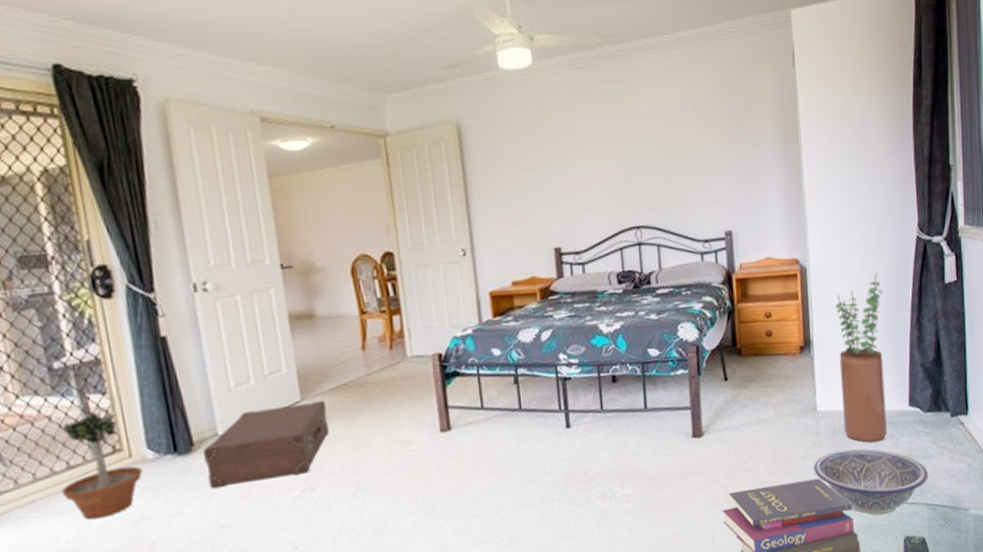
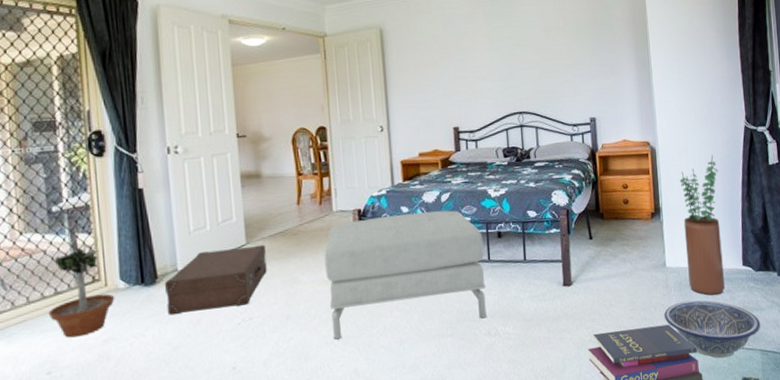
ottoman: none [398,351,600,511] -> present [324,210,487,340]

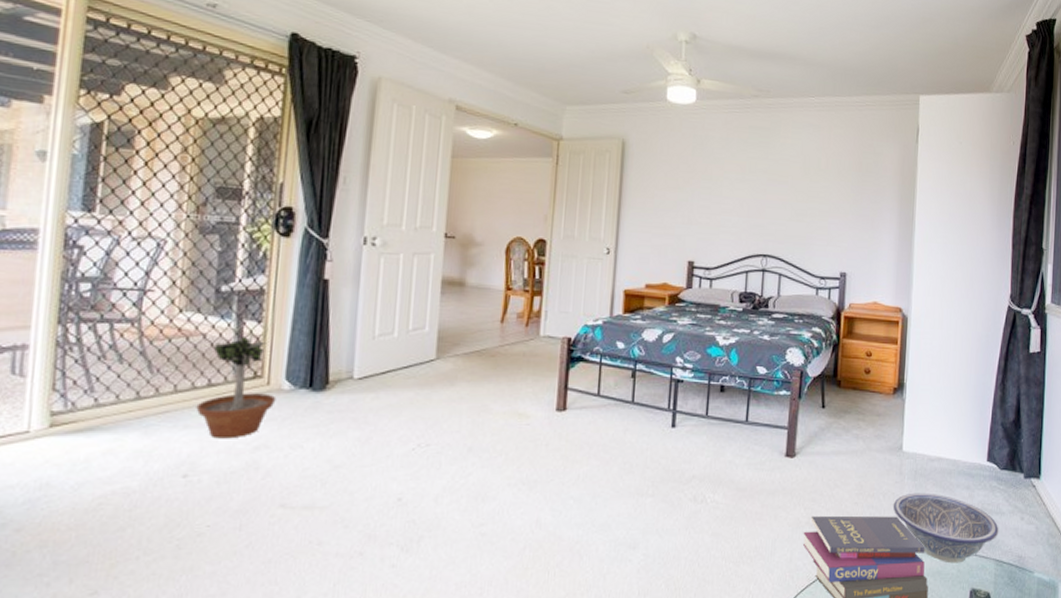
suitcase: present [164,244,267,315] -> none [333,361,457,429]
ottoman: present [324,210,487,340] -> none [518,349,704,482]
vase: present [679,155,725,295] -> none [925,332,973,490]

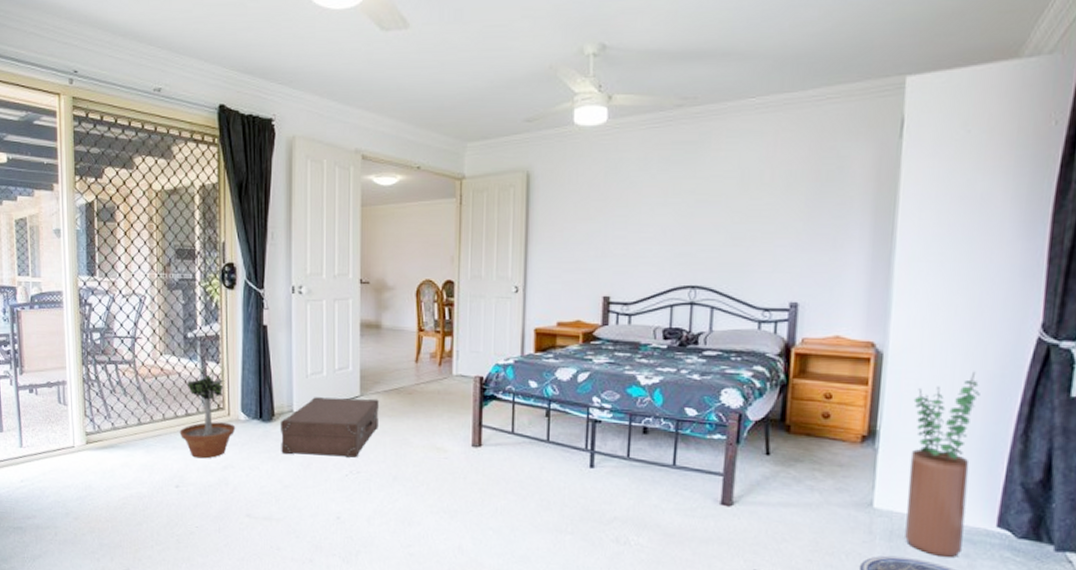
suitcase: none [333,361,457,429] -> present [280,397,379,458]
vase: none [925,332,973,490] -> present [905,371,980,557]

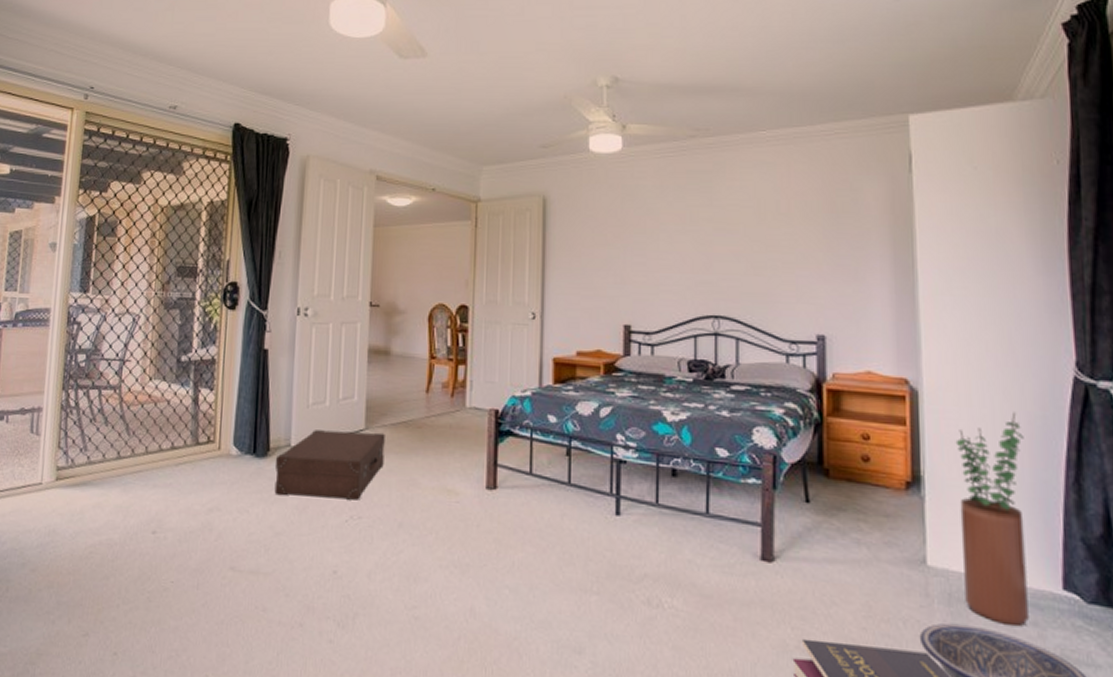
potted tree: present [179,368,236,459] -> none [162,395,226,500]

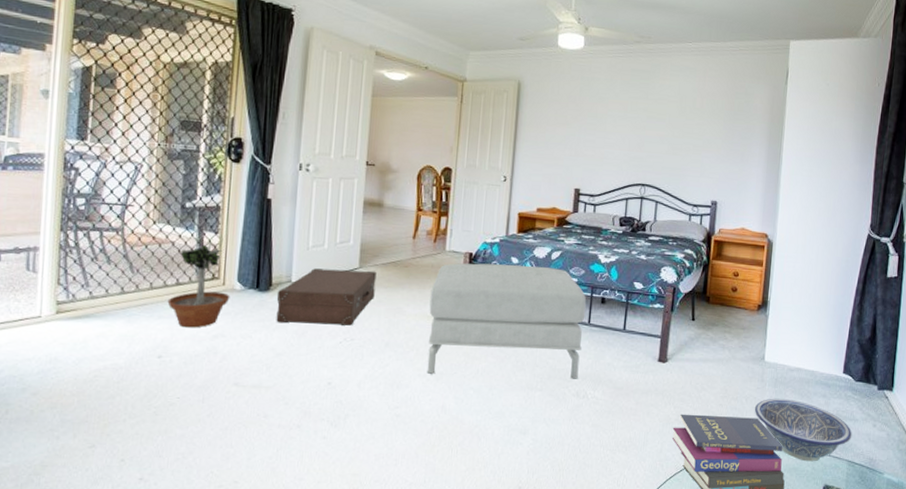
potted tree: none [162,395,226,500] -> present [167,238,230,328]
ottoman: none [449,422,651,581] -> present [427,263,587,379]
vase: present [955,412,1029,626] -> none [785,257,833,397]

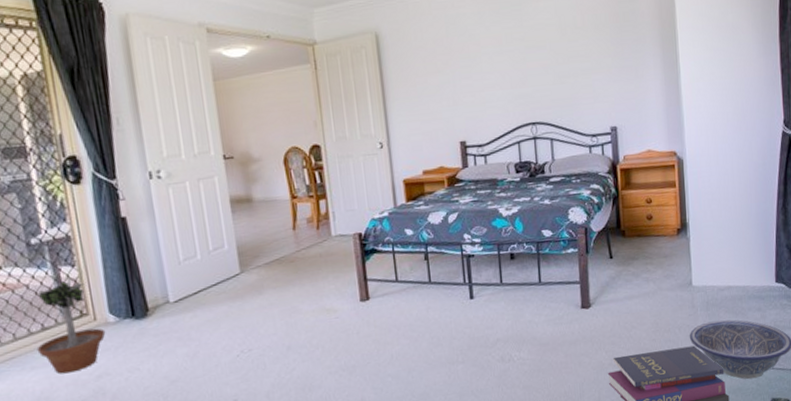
suitcase: present [276,268,376,326] -> none [156,273,264,348]
ottoman: present [427,263,587,379] -> none [324,231,500,370]

